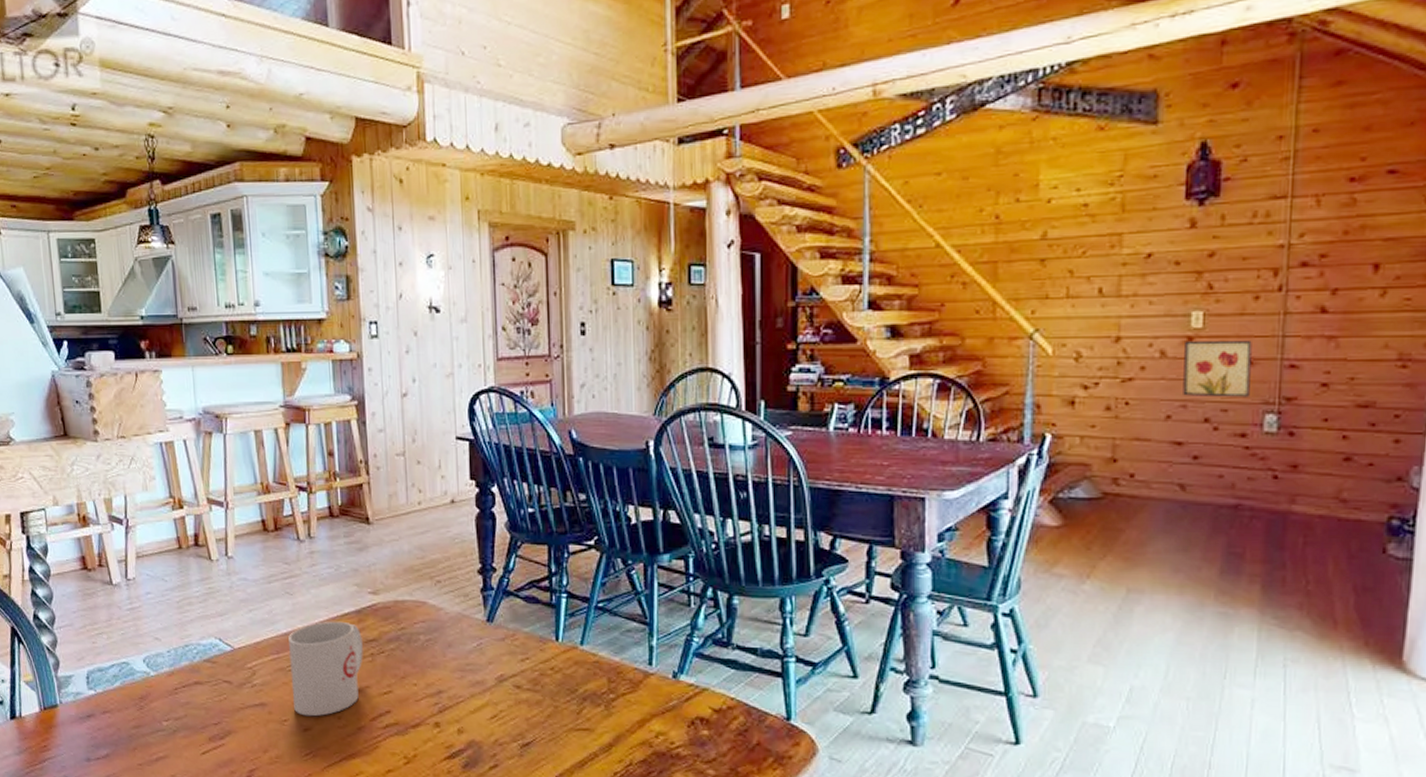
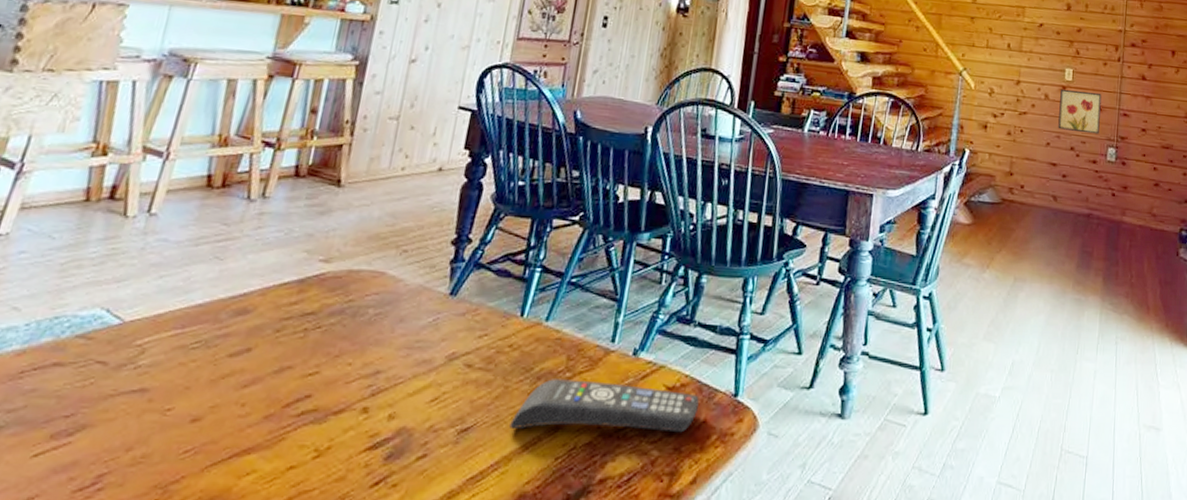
mug: present [288,621,363,717] -> none [185,291,299,404]
remote control: none [566,700,749,754] -> present [509,379,699,433]

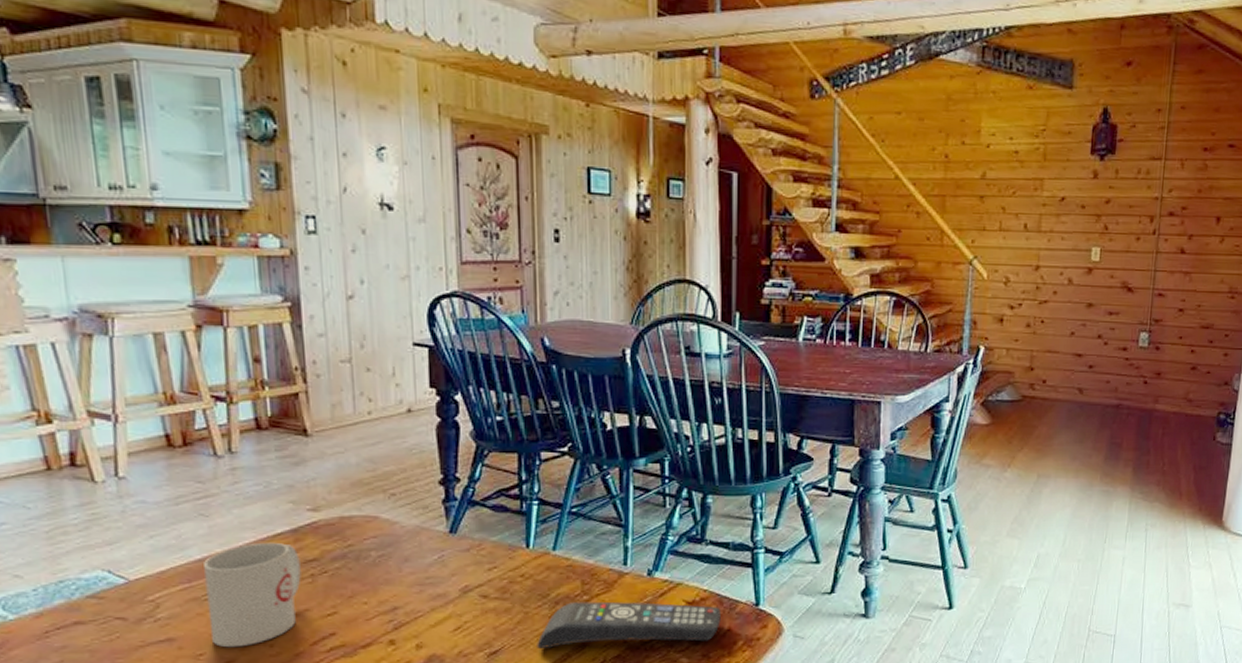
mug: none [185,291,299,404] -> present [204,542,301,648]
wall art: present [1058,88,1102,134] -> none [1083,271,1134,319]

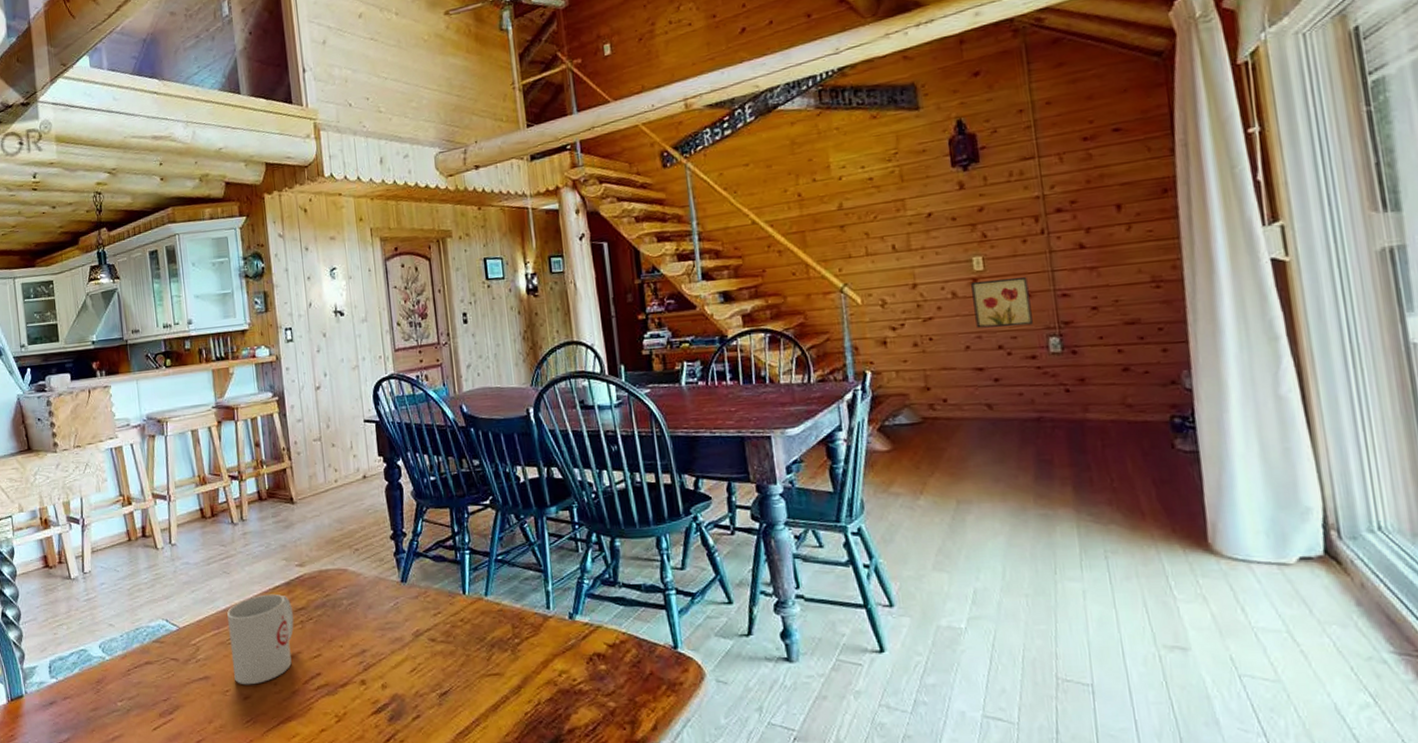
remote control: present [537,601,721,649] -> none [479,644,642,691]
wall art: none [1083,271,1134,319] -> present [971,277,1033,328]

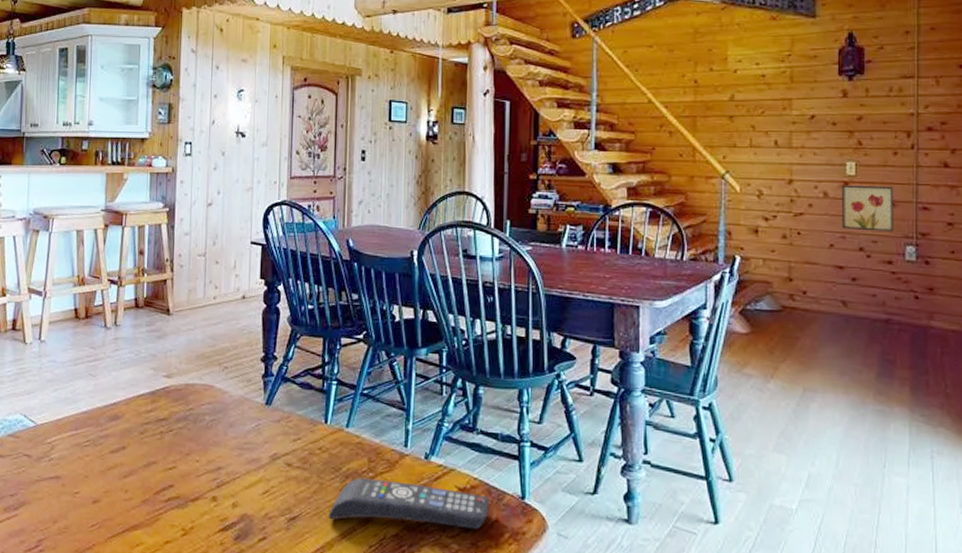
mug: present [227,594,294,685] -> none [85,401,154,490]
remote control: none [479,644,642,691] -> present [328,478,489,530]

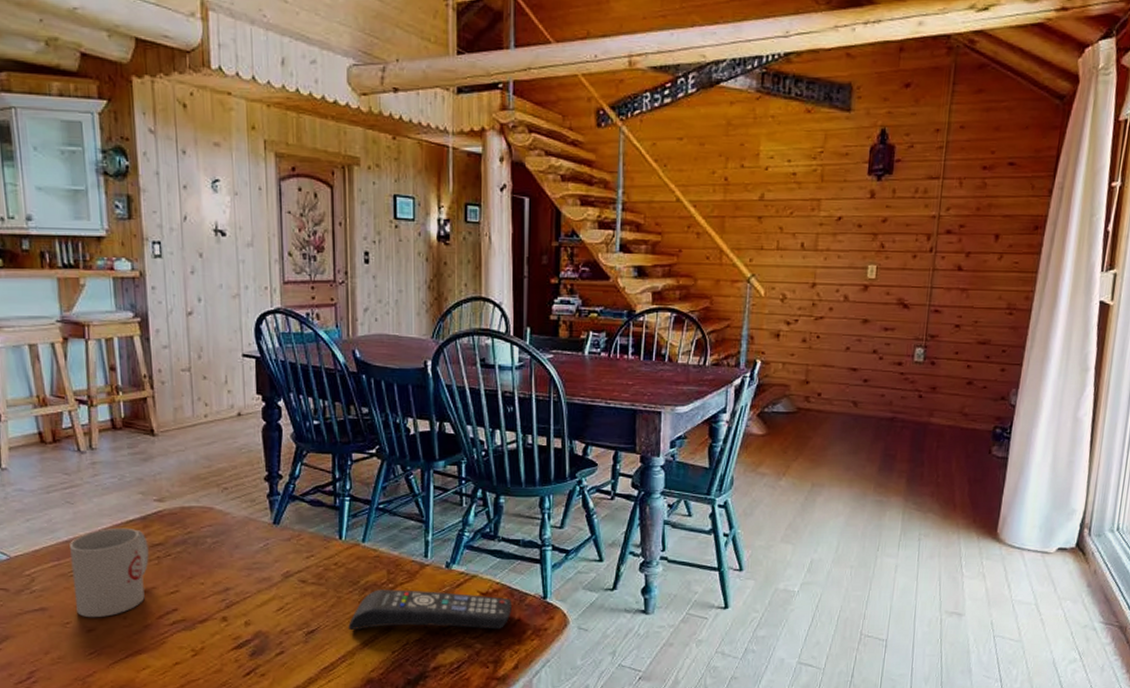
mug: none [85,401,154,490] -> present [70,527,149,618]
wall art: present [842,184,893,232] -> none [859,288,910,334]

